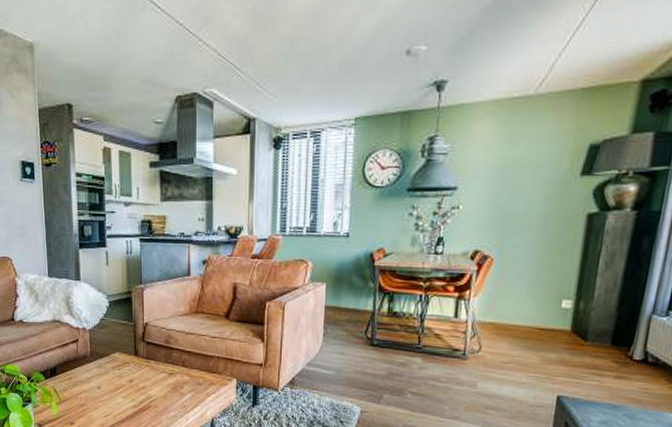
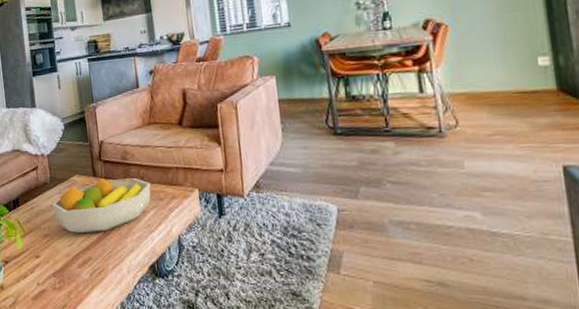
fruit bowl: none [91,357,191,407] -> present [52,177,151,233]

